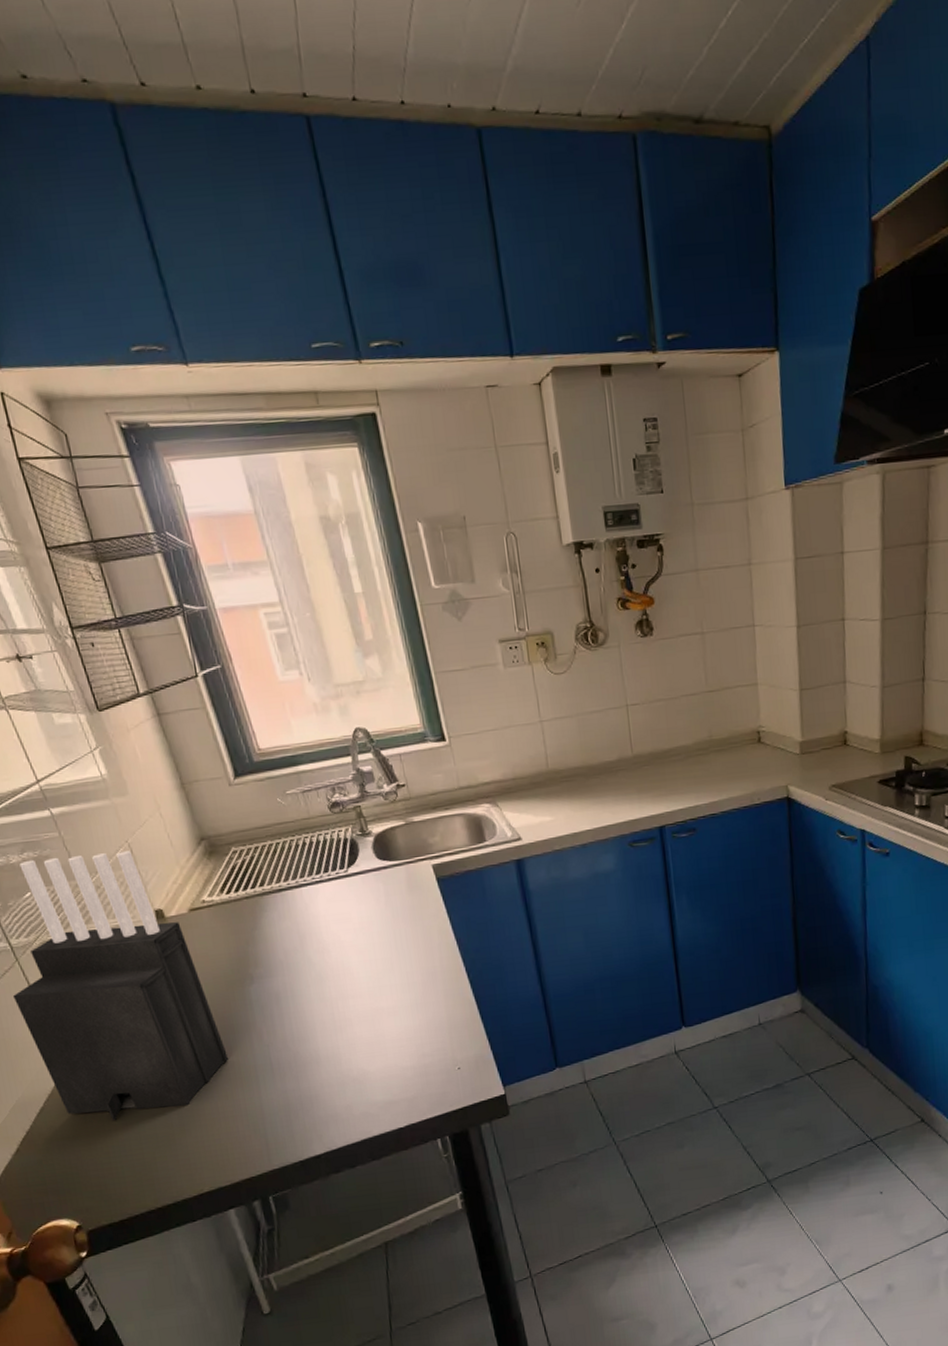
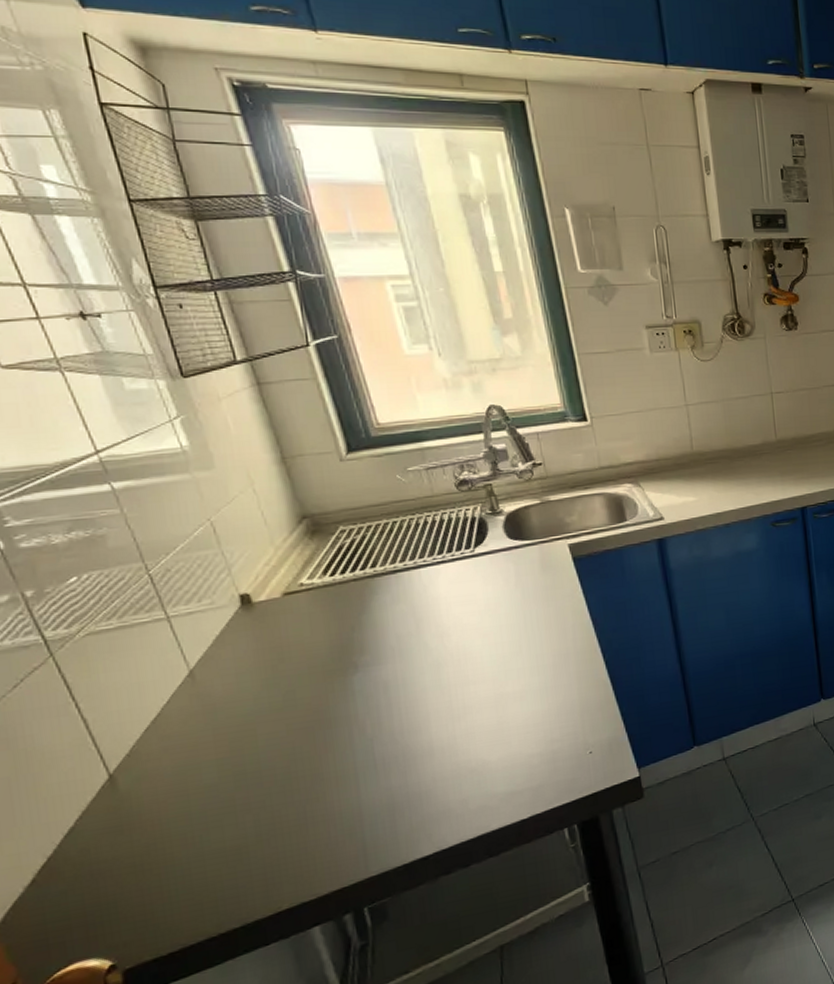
knife block: present [12,851,229,1121] -> none [41,530,323,837]

